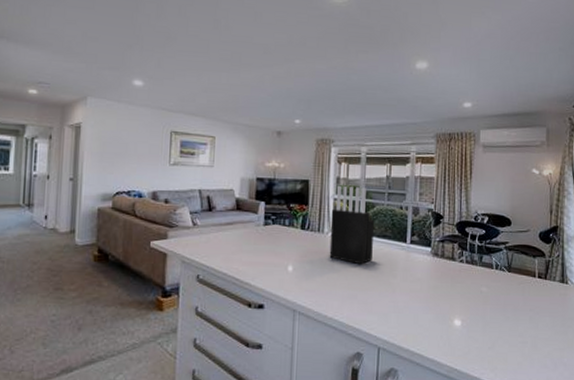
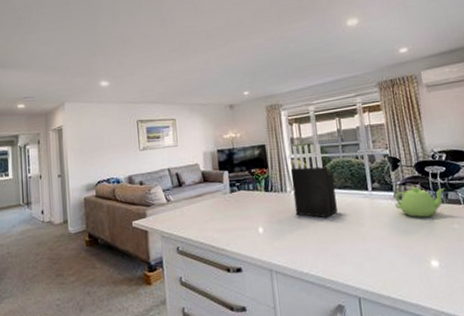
teapot: none [430,246,481,277] -> present [395,187,445,218]

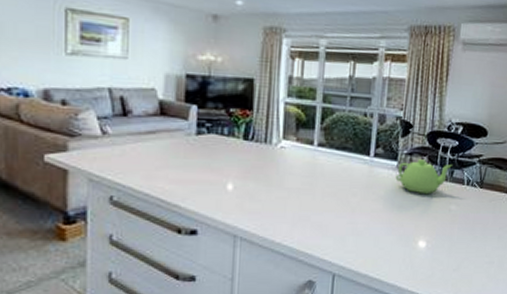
knife block: present [290,143,337,218] -> none [278,87,333,182]

